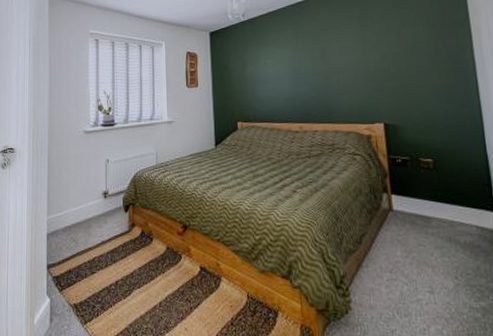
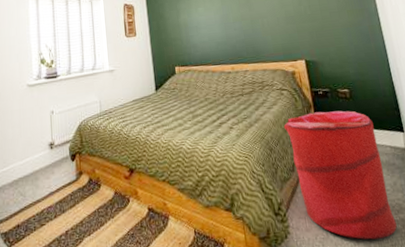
laundry hamper: none [353,181,476,326] -> present [283,110,397,240]

